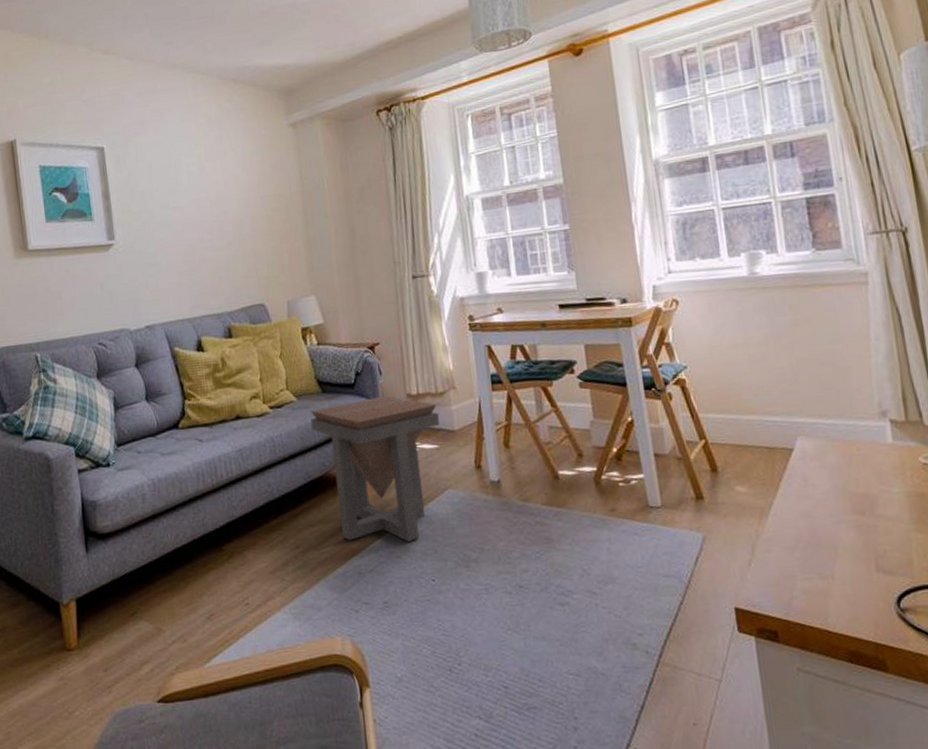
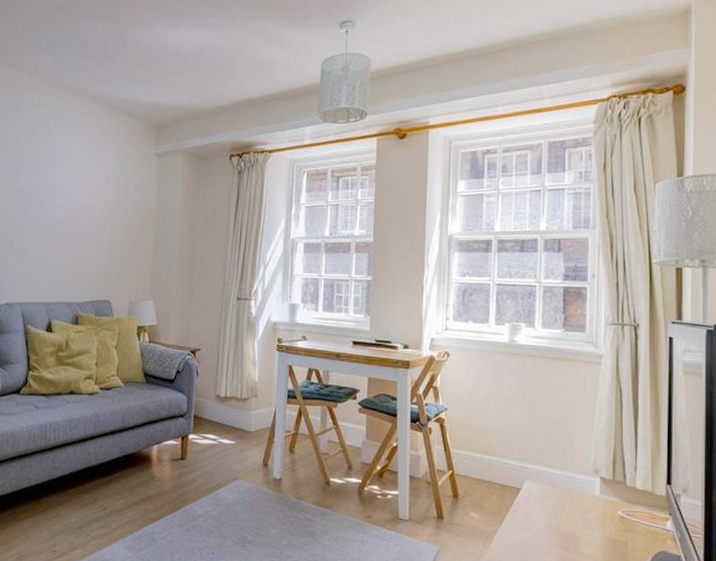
side table: present [310,396,439,542] -> none [132,393,240,519]

